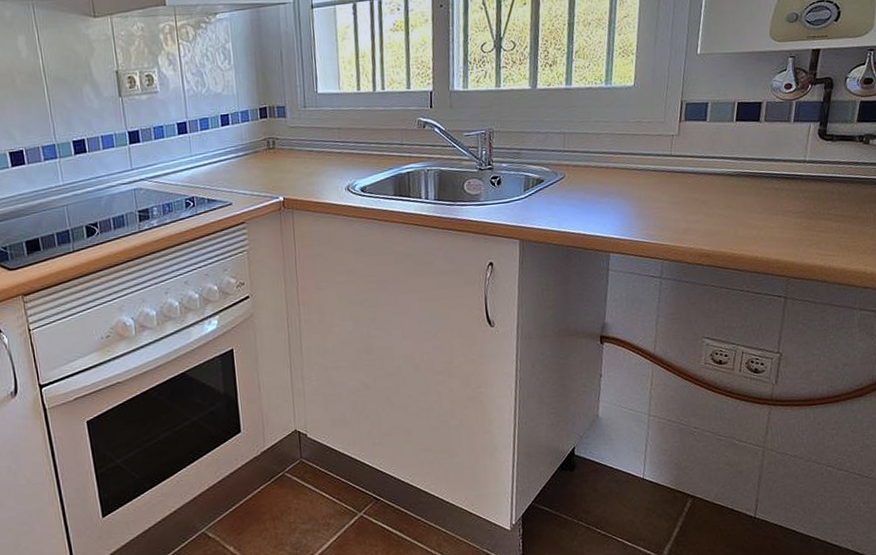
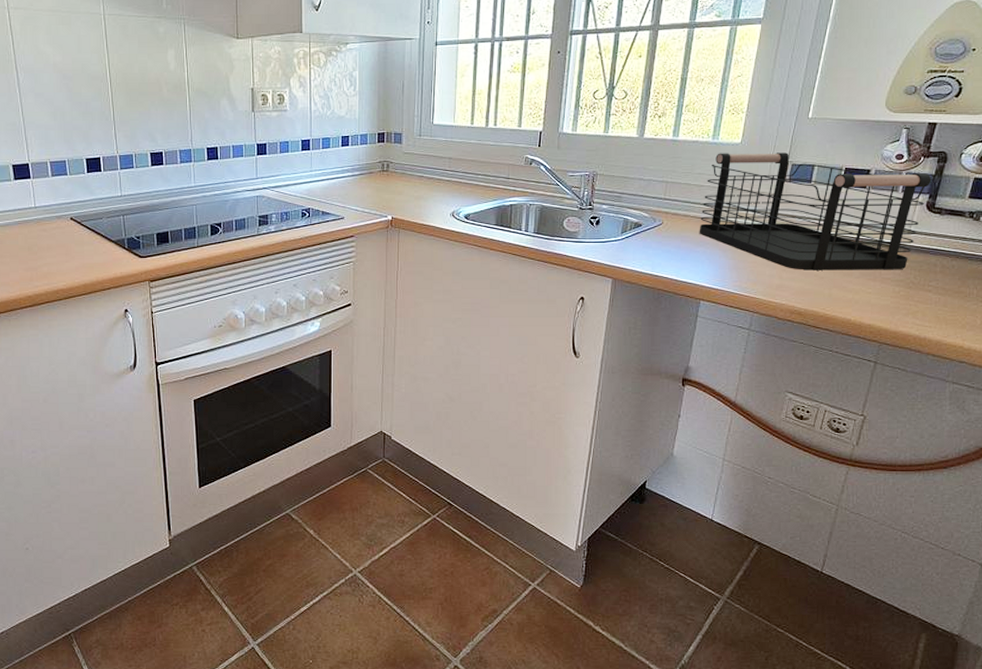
dish rack: none [601,92,821,212] -> present [699,152,932,270]

